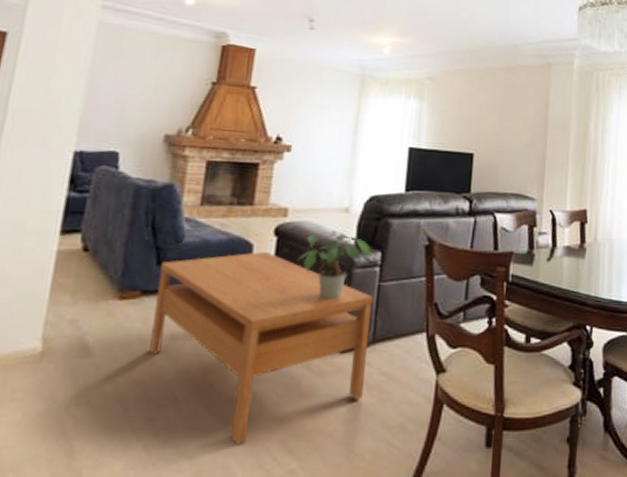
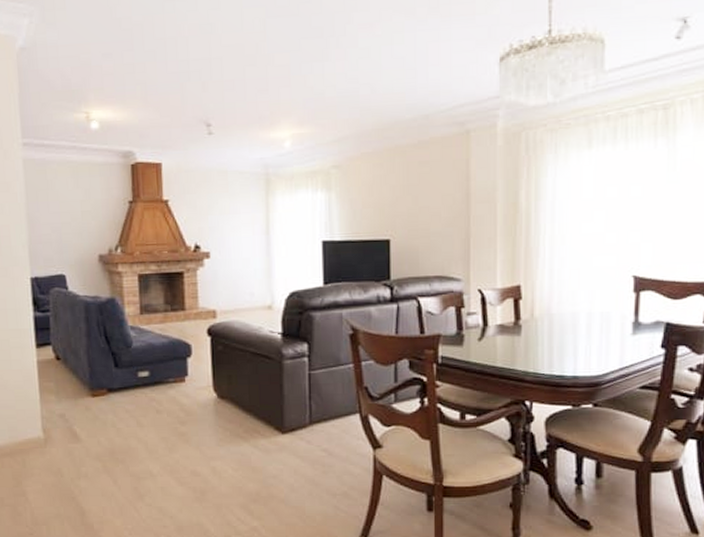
coffee table: present [149,252,374,446] -> none [118,351,307,509]
potted plant: present [297,230,372,300] -> none [231,327,299,388]

